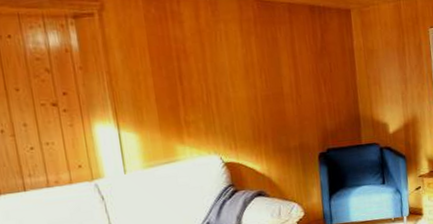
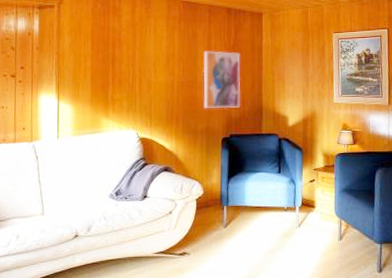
wall art: none [288,56,335,123] -> present [203,51,241,109]

